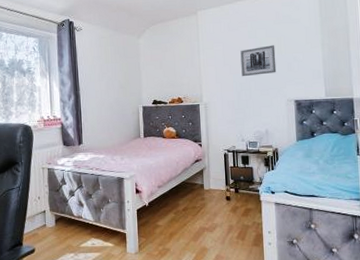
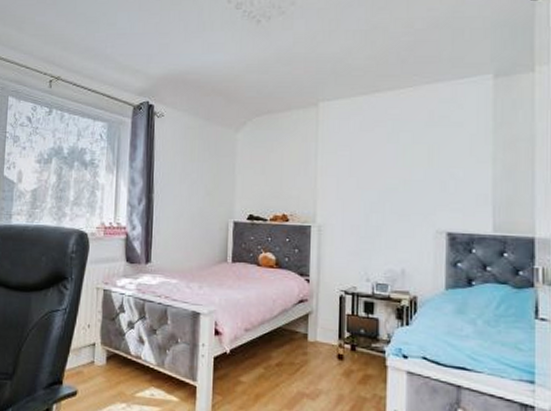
wall art: present [240,45,277,77] -> none [373,154,424,195]

